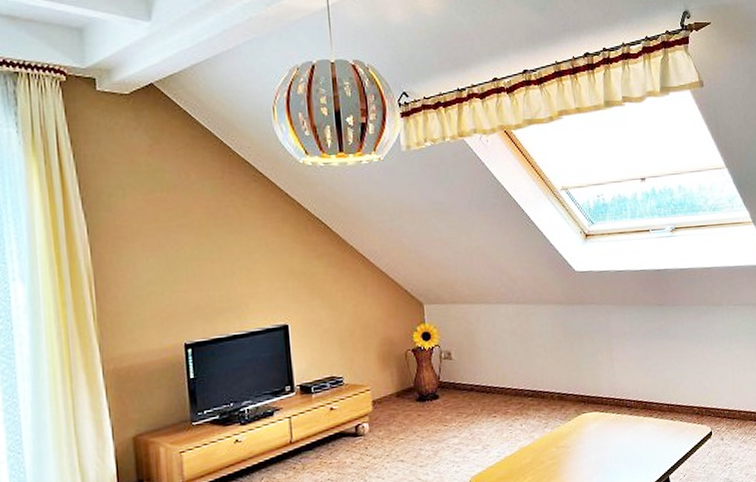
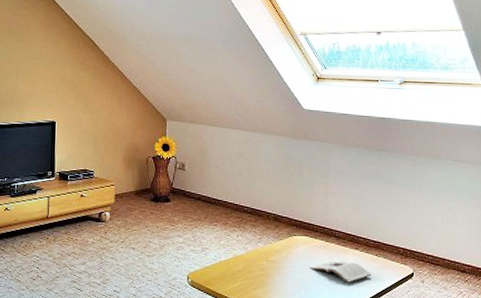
magazine: none [604,431,670,455] -> present [310,261,372,282]

